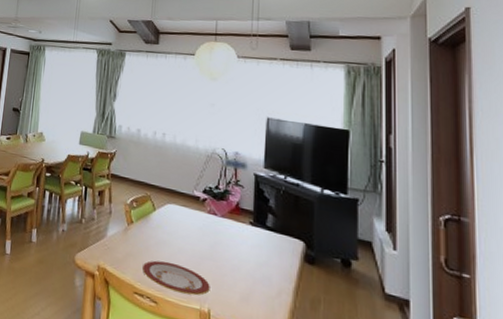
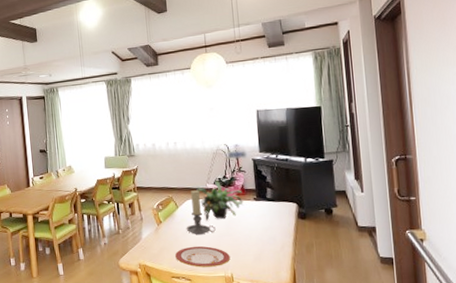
candle holder: none [161,194,197,251] -> present [186,190,216,234]
potted plant: none [179,188,237,239] -> present [195,180,244,221]

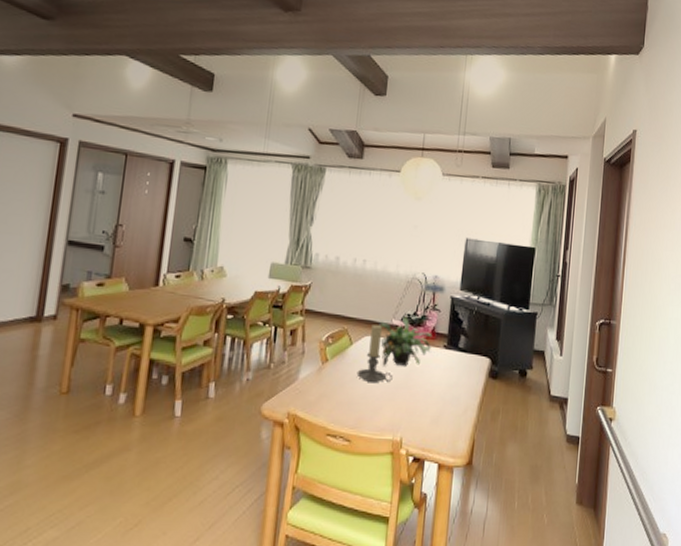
plate: present [175,246,230,267] -> none [336,396,404,427]

